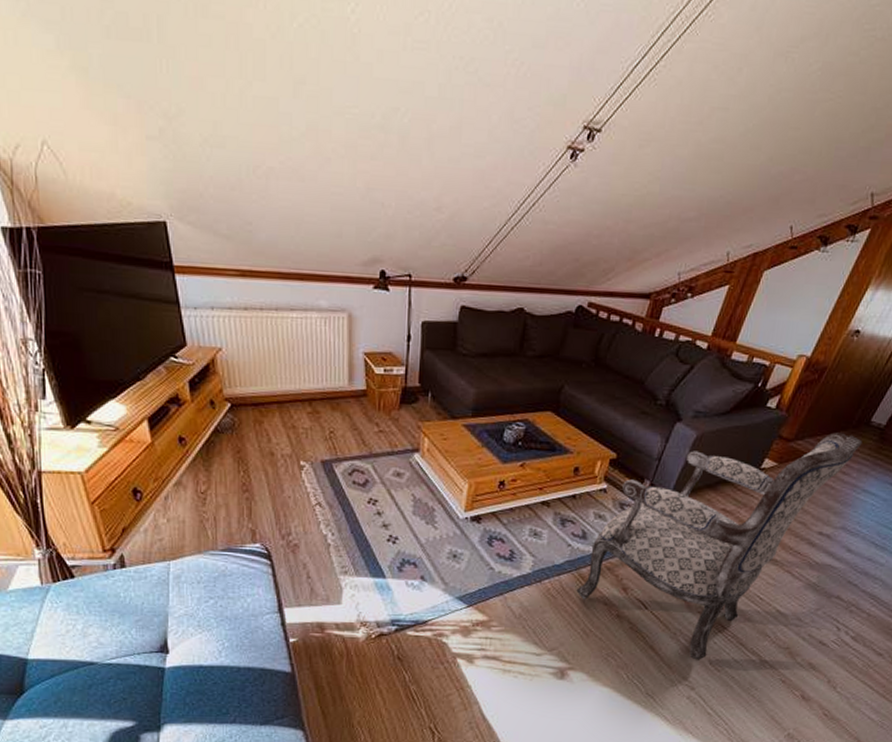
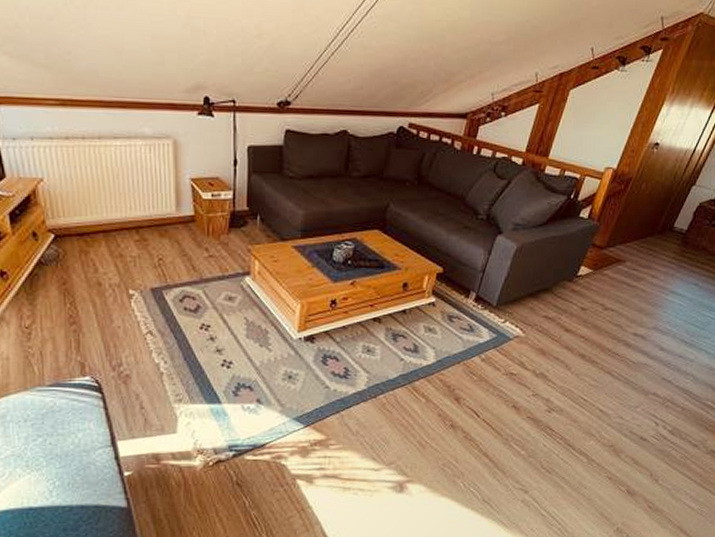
armchair: present [576,432,863,660] -> none [411,238,668,464]

